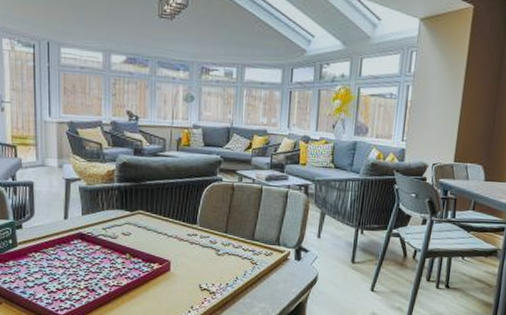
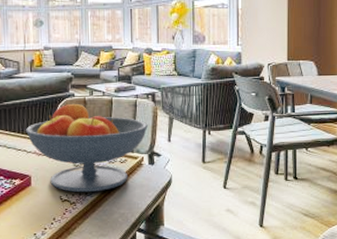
fruit bowl: none [167,188,298,284] -> present [25,103,148,193]

